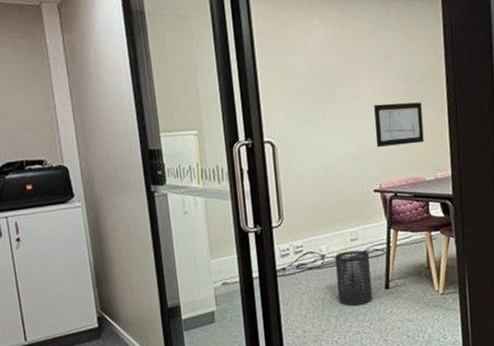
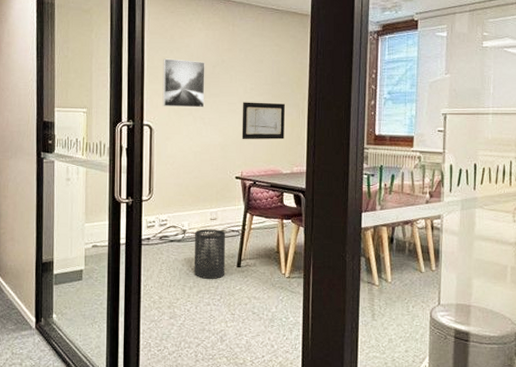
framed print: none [278,63,331,119] -> present [162,58,205,108]

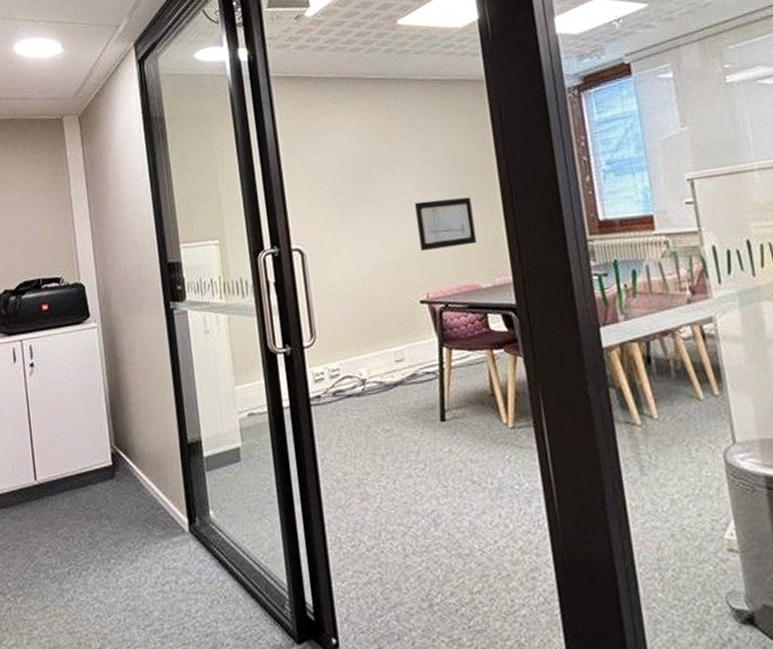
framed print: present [162,58,205,108] -> none [305,159,366,223]
trash can: present [194,229,226,279] -> none [378,373,425,442]

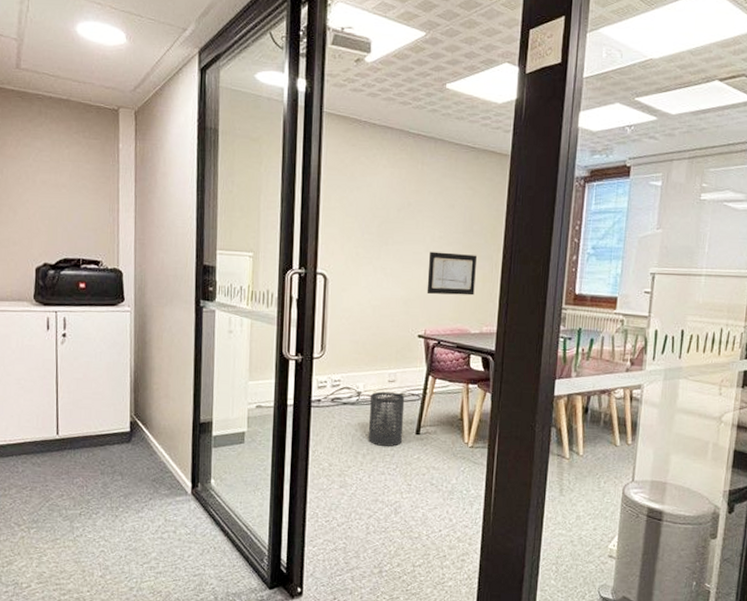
trash can: none [378,373,425,442] -> present [369,391,405,447]

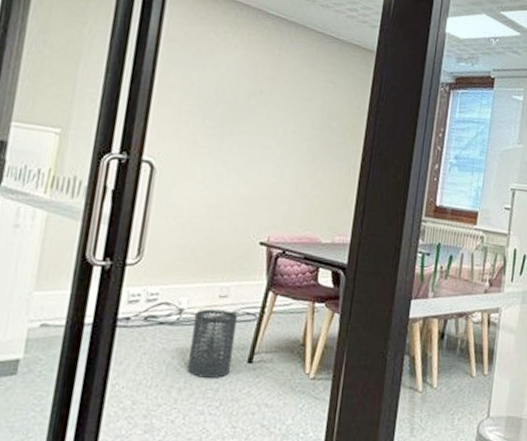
wall art: present [426,251,477,296] -> none [274,146,333,200]

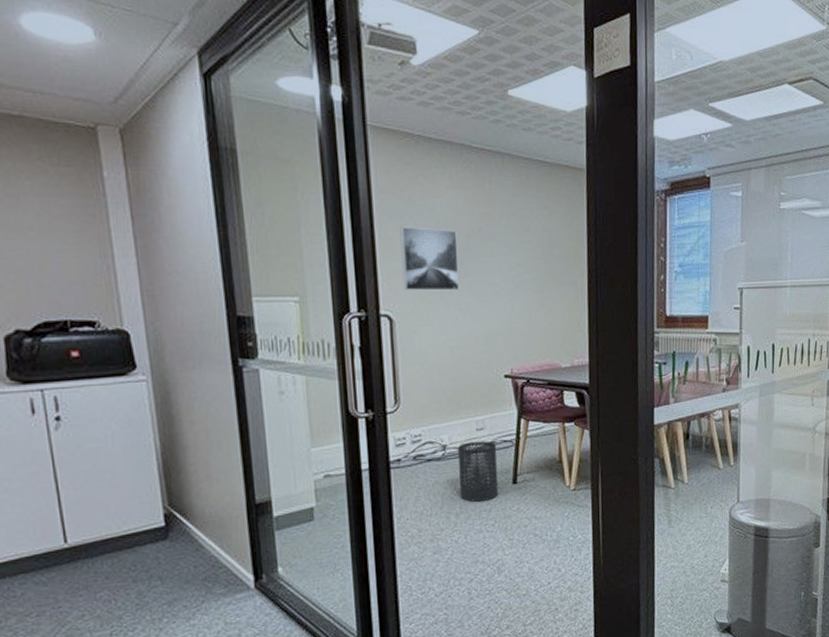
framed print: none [172,76,238,148] -> present [400,227,460,291]

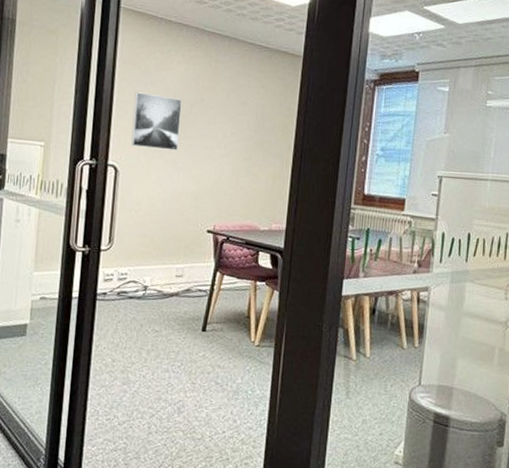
trash can: present [458,441,499,502] -> none [154,286,192,343]

